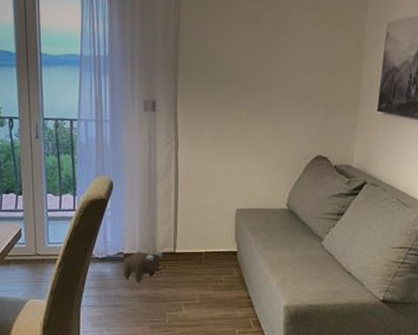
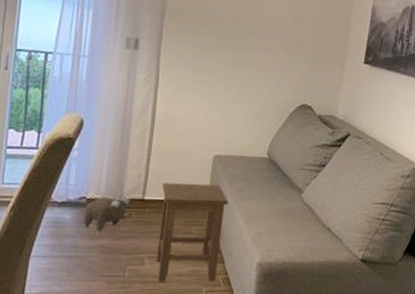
stool: none [191,236,253,325] -> present [156,182,228,282]

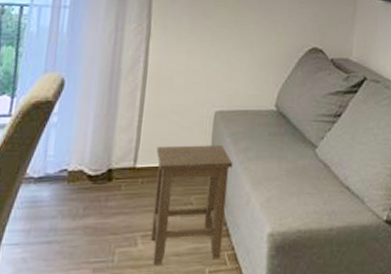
plush toy: present [83,197,130,231] -> none [65,168,119,209]

